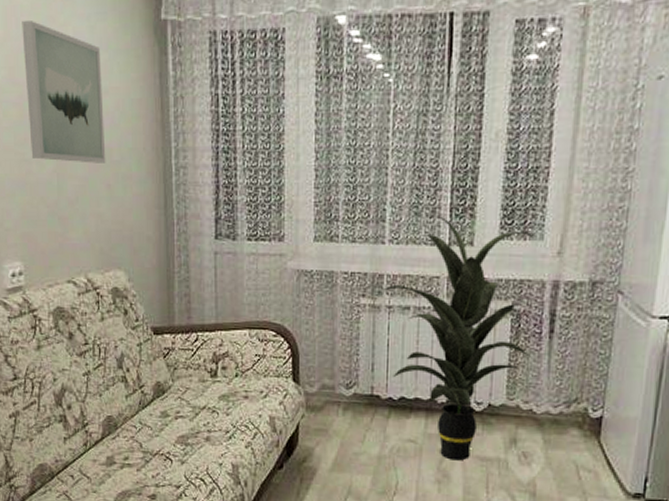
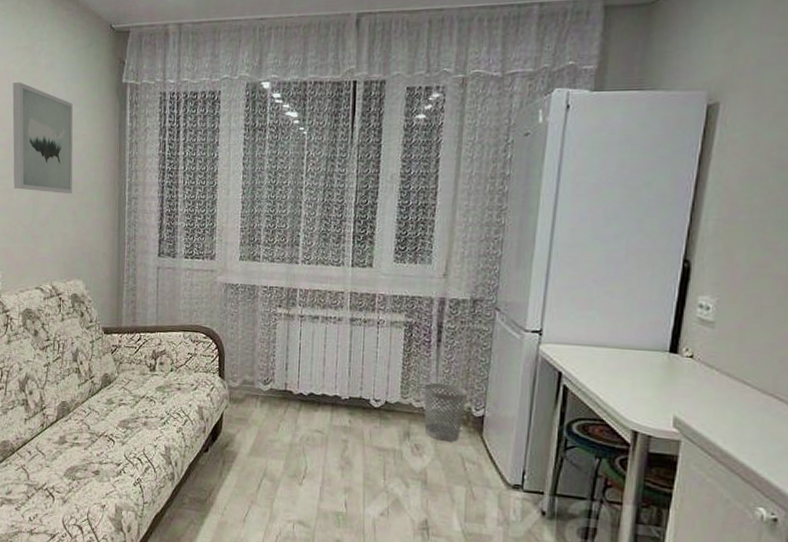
indoor plant: present [383,215,534,461] -> none [296,242,423,450]
wastebasket: none [533,380,583,448] -> present [424,382,467,442]

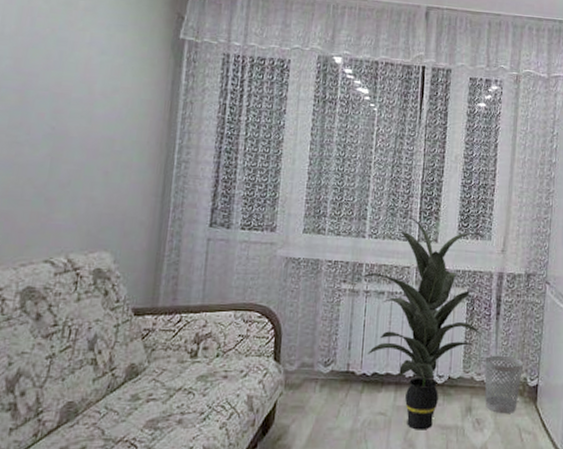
wall art: present [12,81,73,194] -> none [24,20,116,152]
indoor plant: none [296,242,423,450] -> present [362,217,484,430]

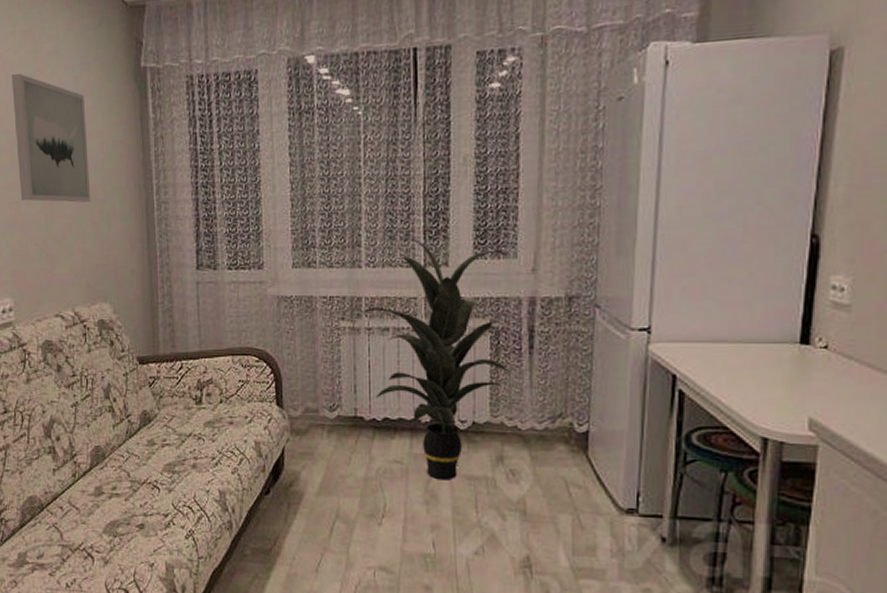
wall art: none [24,20,116,152] -> present [11,73,91,203]
wastebasket: present [484,355,523,413] -> none [517,396,567,464]

